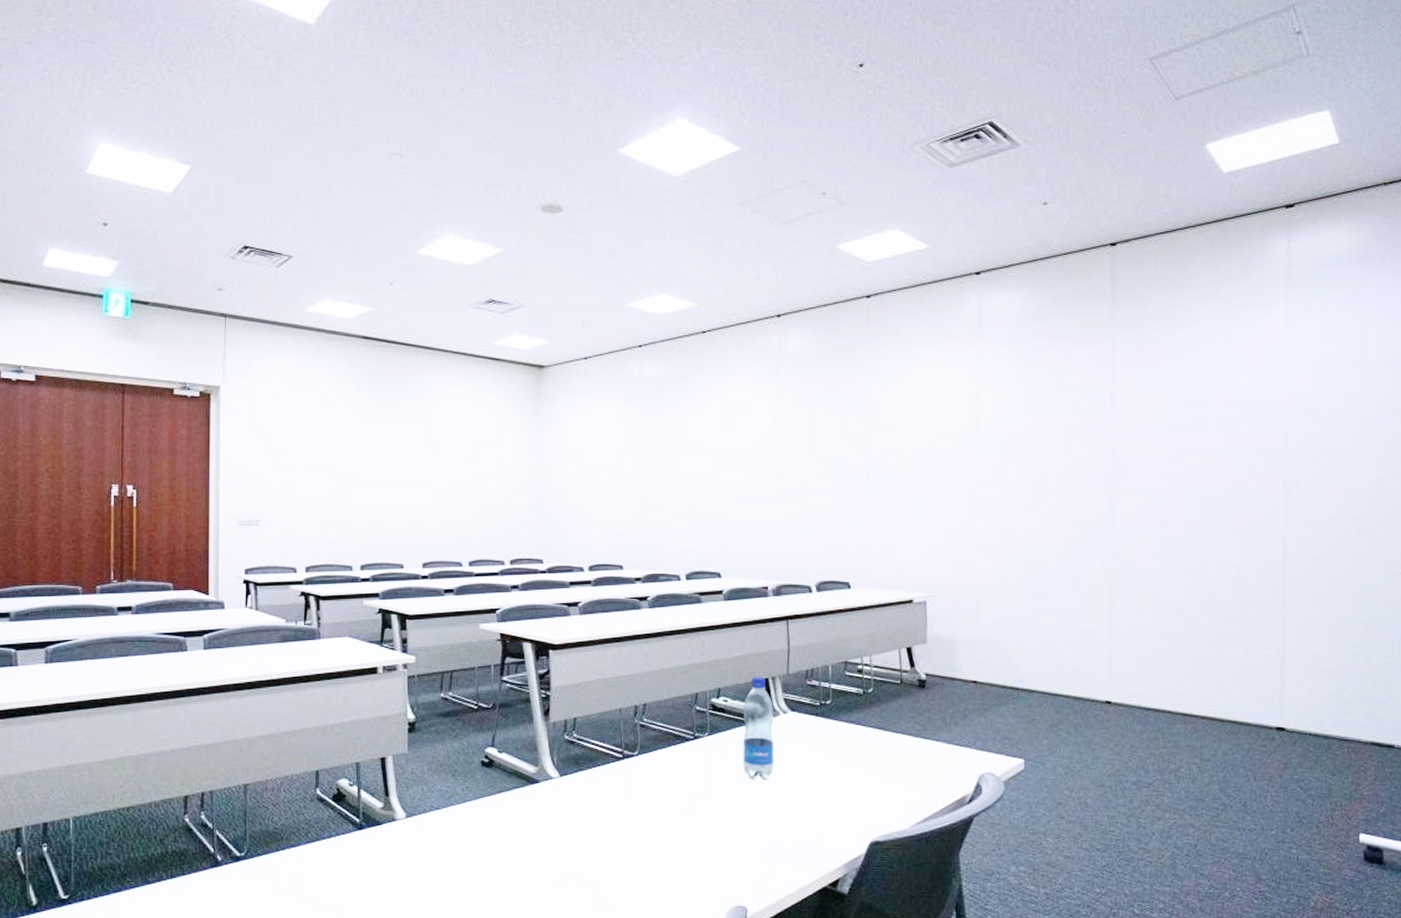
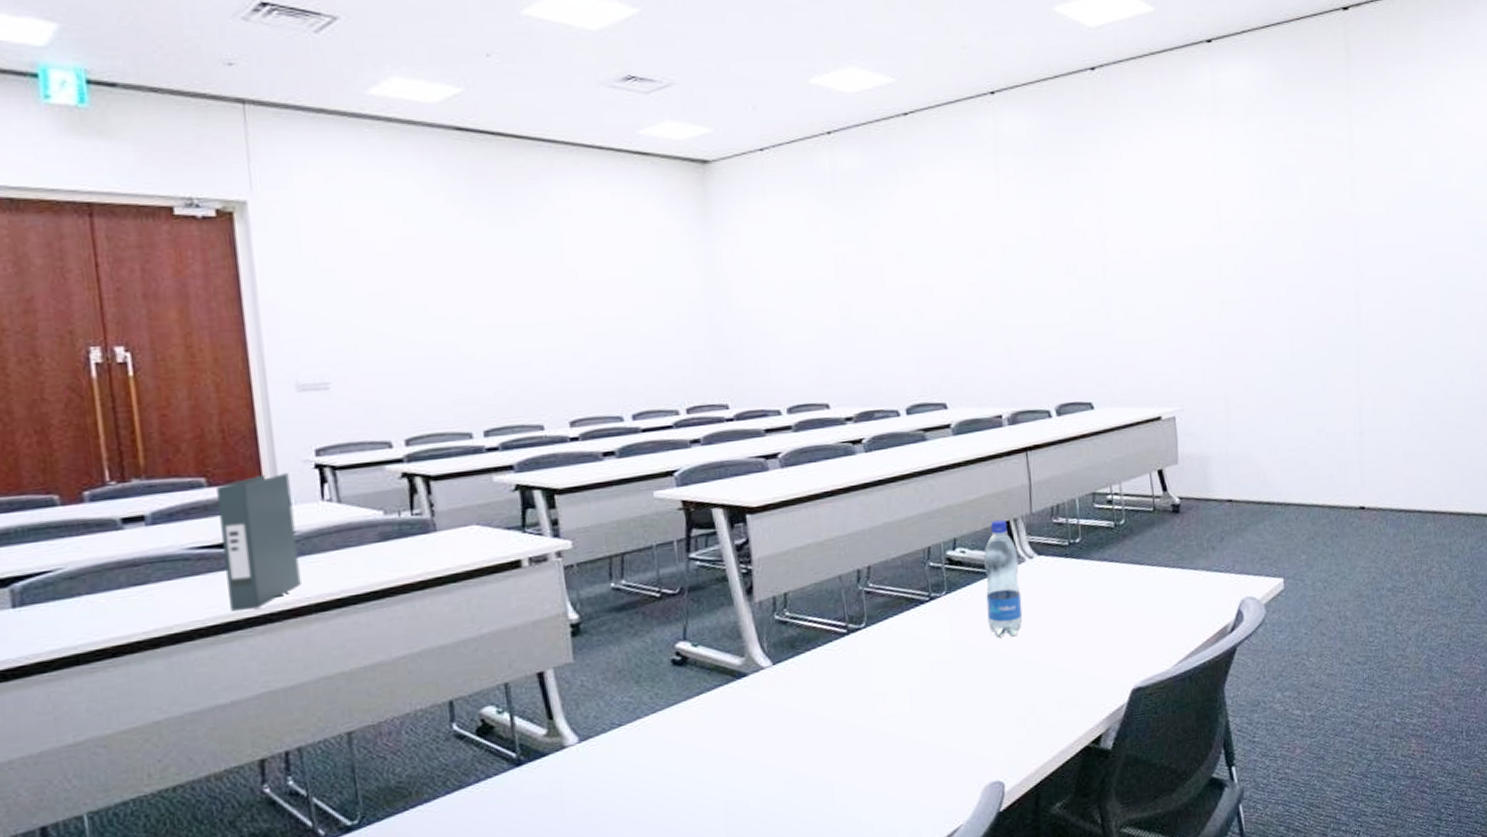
binder: none [178,585,226,684] -> present [216,473,302,613]

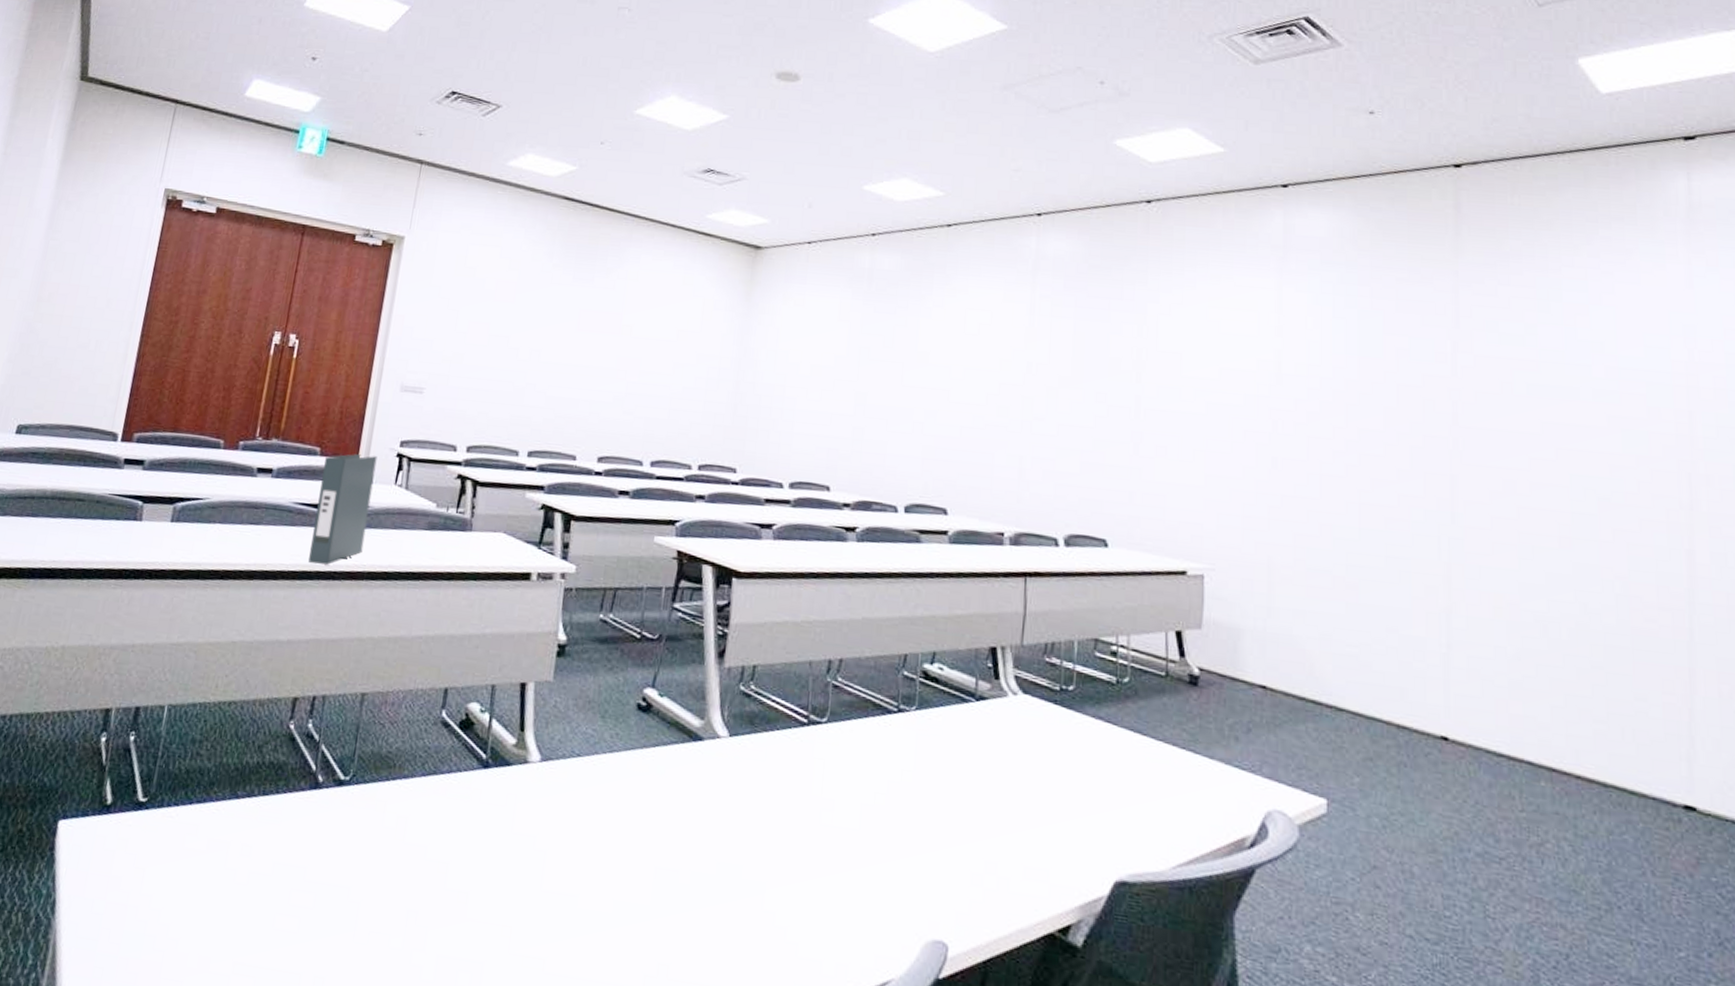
bottle: present [984,519,1023,638] -> none [957,642,1001,778]

